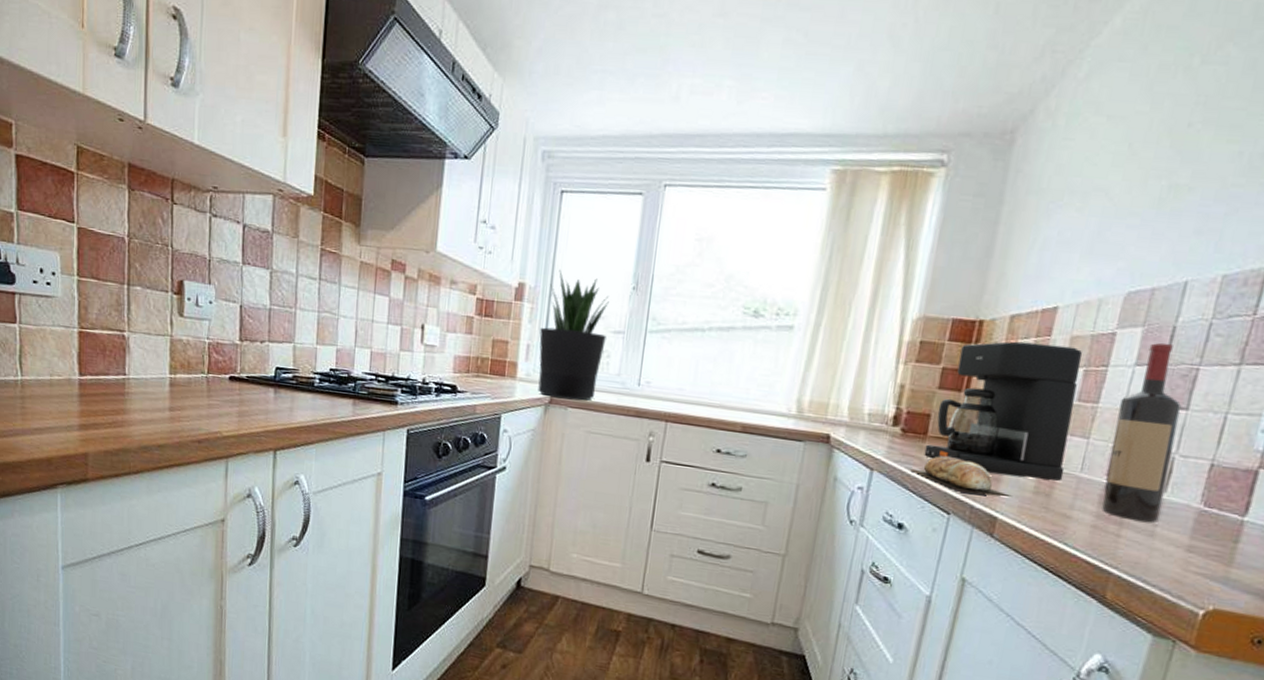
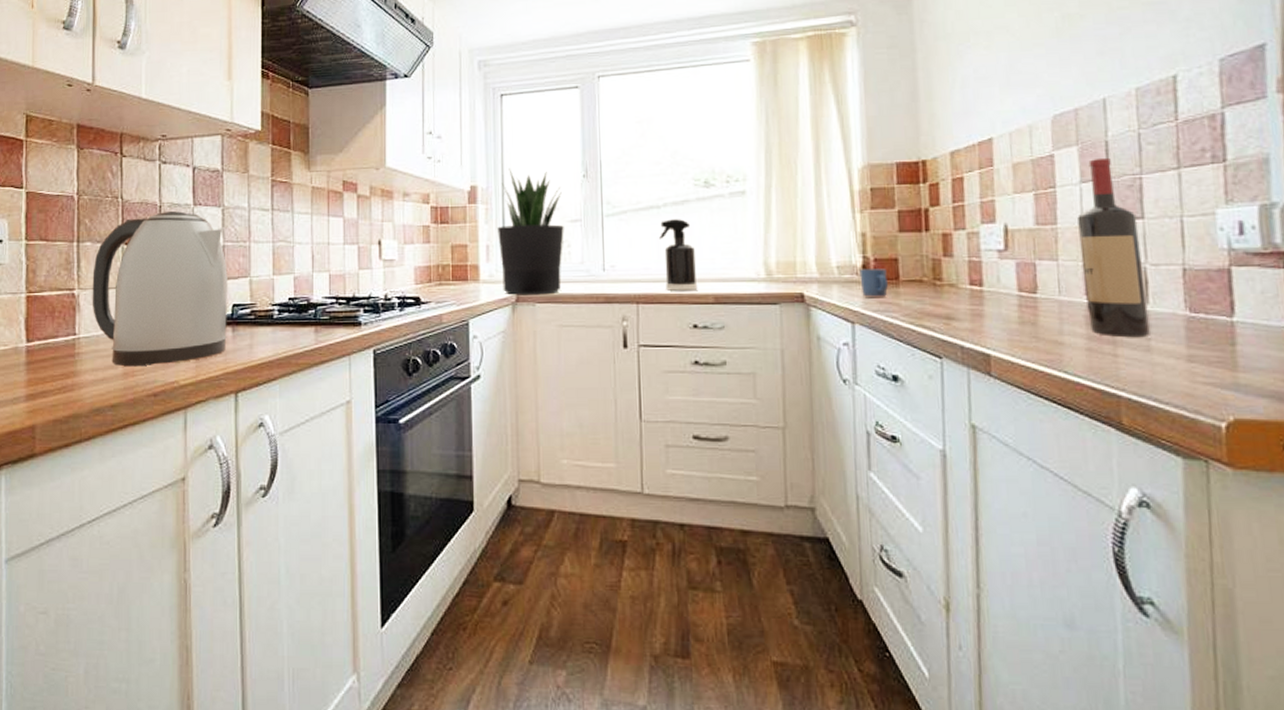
kettle: none [141,266,273,415] -> present [92,211,228,366]
spray bottle: none [696,344,732,417] -> present [659,219,698,291]
mug: none [887,419,917,450] -> present [859,269,888,298]
bread loaf: present [909,455,1013,498] -> none [890,297,1000,333]
coffee maker: present [924,341,1083,482] -> none [900,174,1044,309]

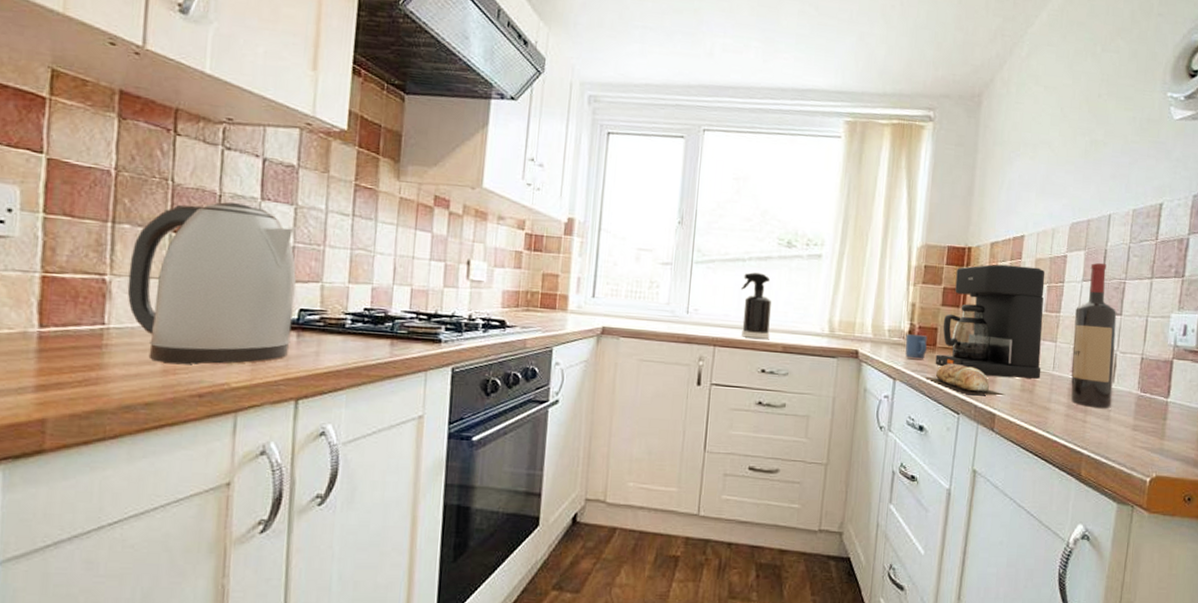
planter: present [497,168,564,295] -> none [589,205,656,330]
bread loaf: none [890,297,1000,333] -> present [924,363,1006,396]
coffee maker: none [900,174,1044,309] -> present [935,264,1045,380]

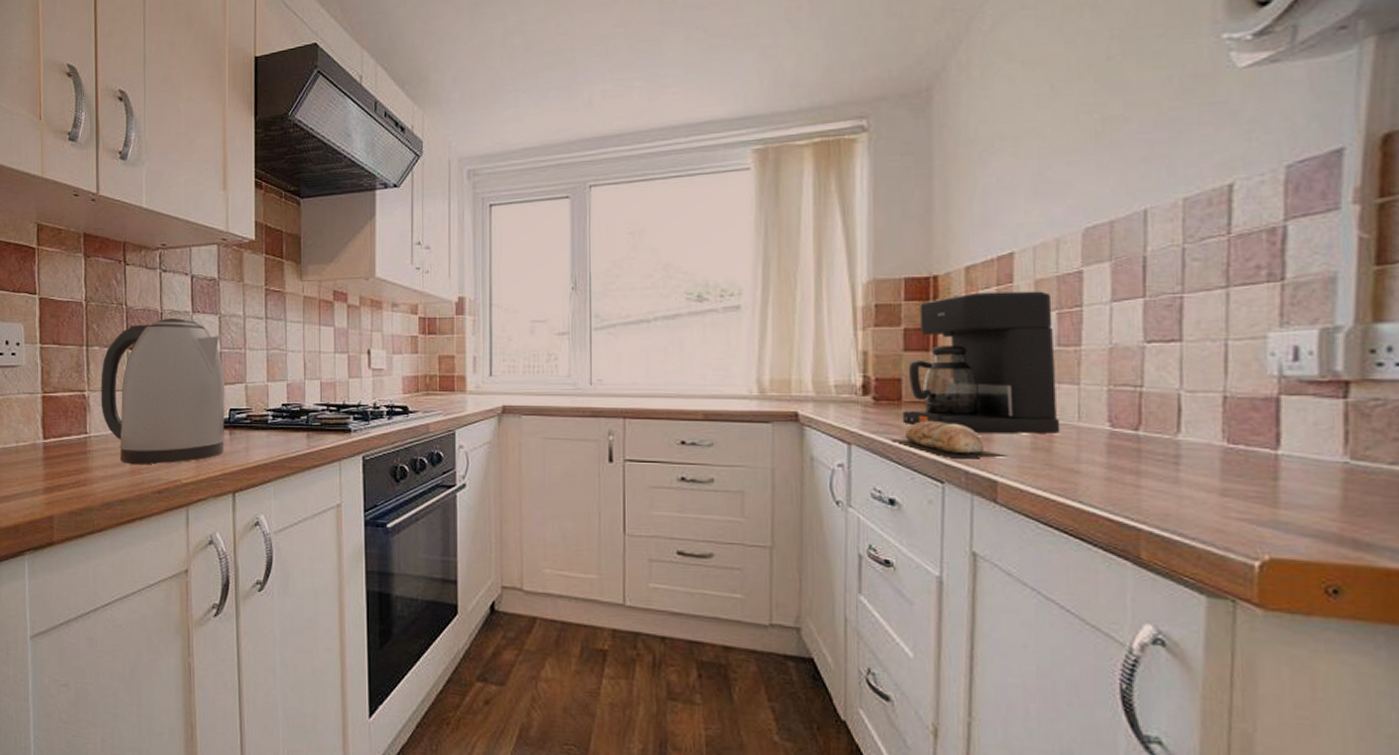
spray bottle: present [741,272,771,339] -> none [649,334,687,406]
mug: present [905,334,927,360] -> none [859,389,889,419]
wine bottle: present [1070,262,1117,409] -> none [1105,274,1180,469]

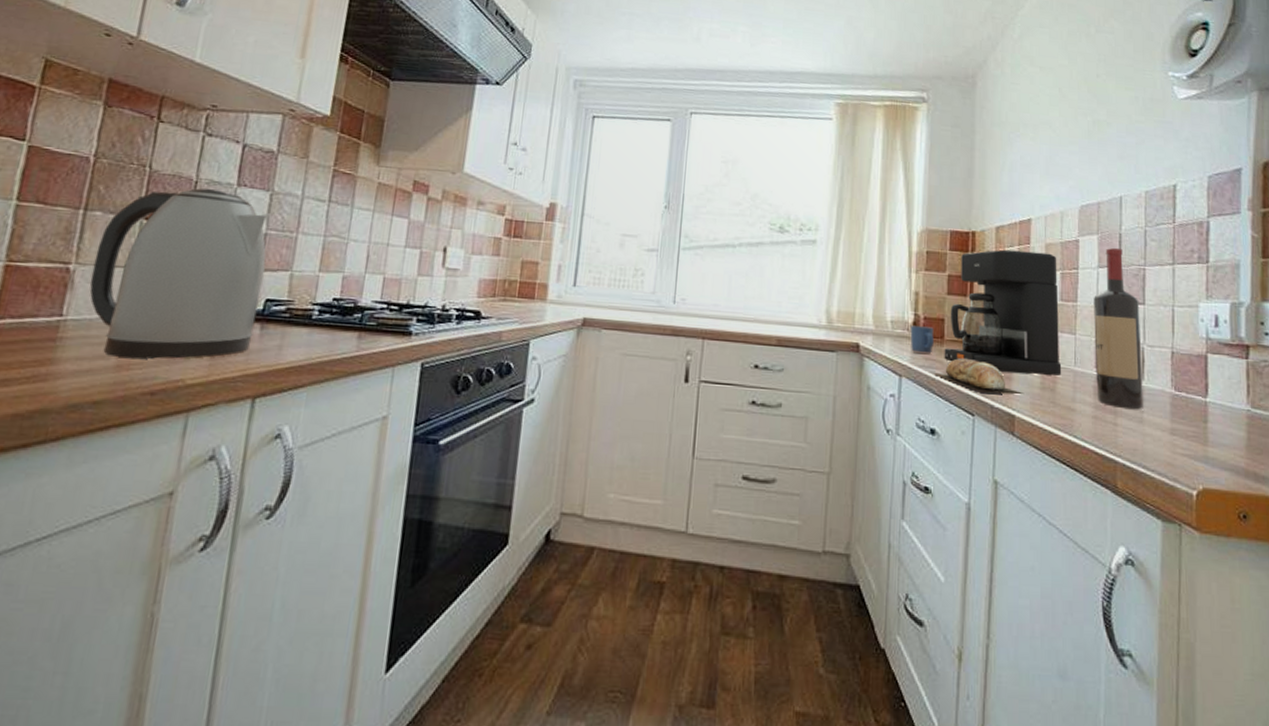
mug: none [859,389,889,419] -> present [910,325,934,355]
wine bottle: none [1105,274,1180,469] -> present [1094,247,1143,410]

